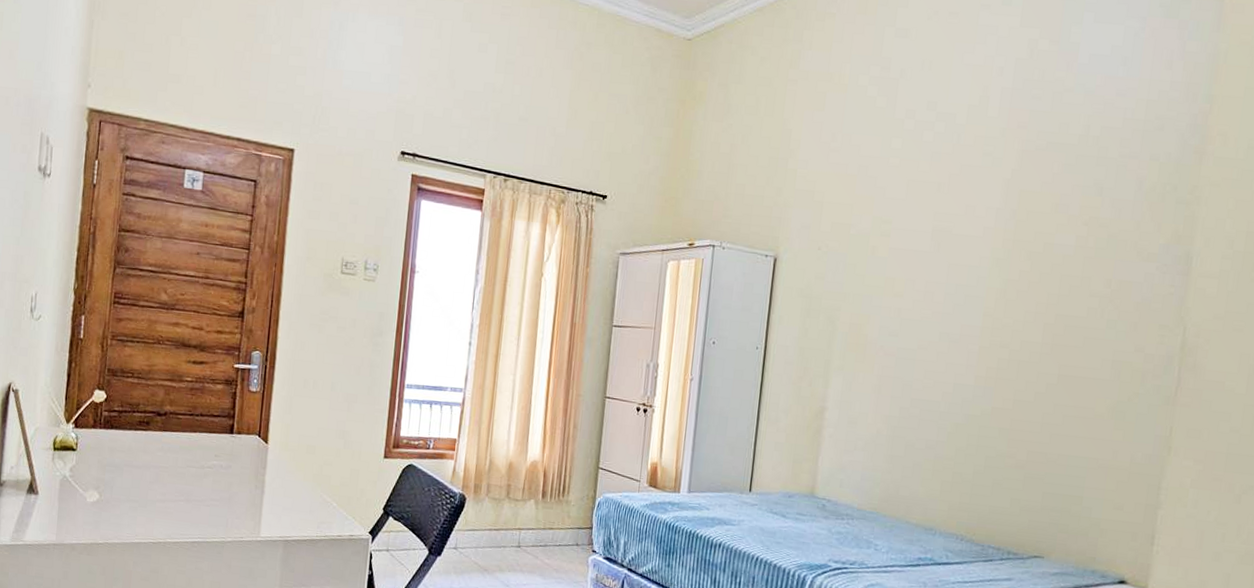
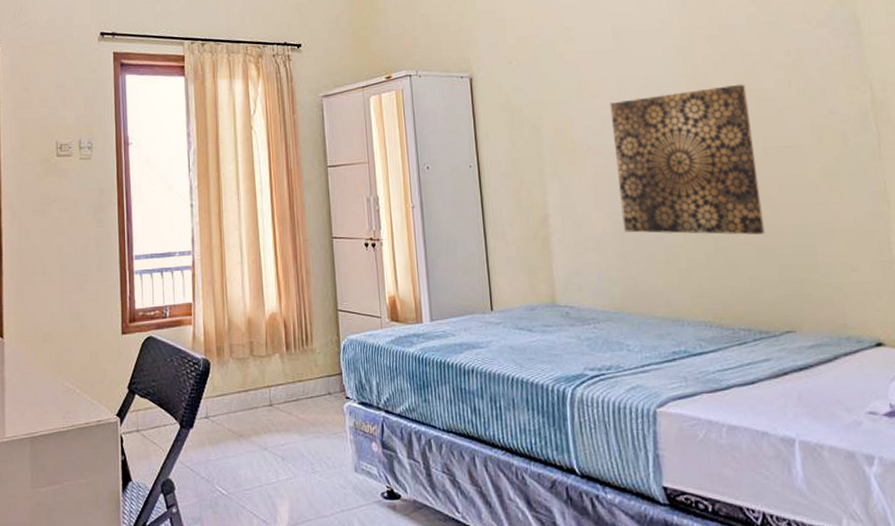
wall art: none [897,305,1056,460] -> present [609,84,766,235]

